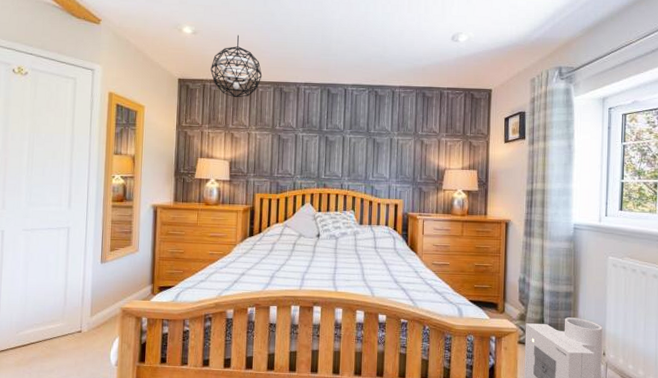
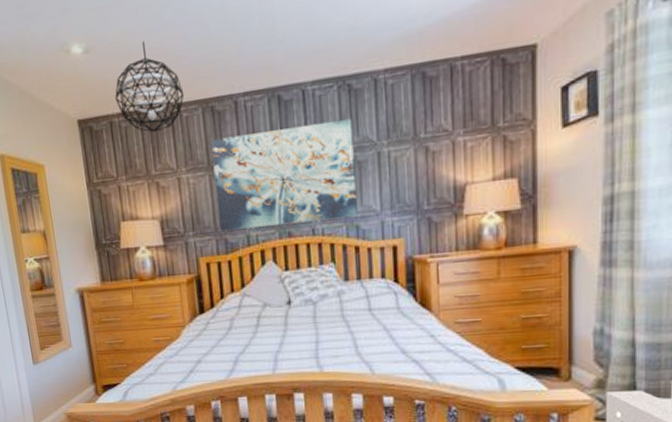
wall art: none [274,110,376,180] -> present [211,118,357,231]

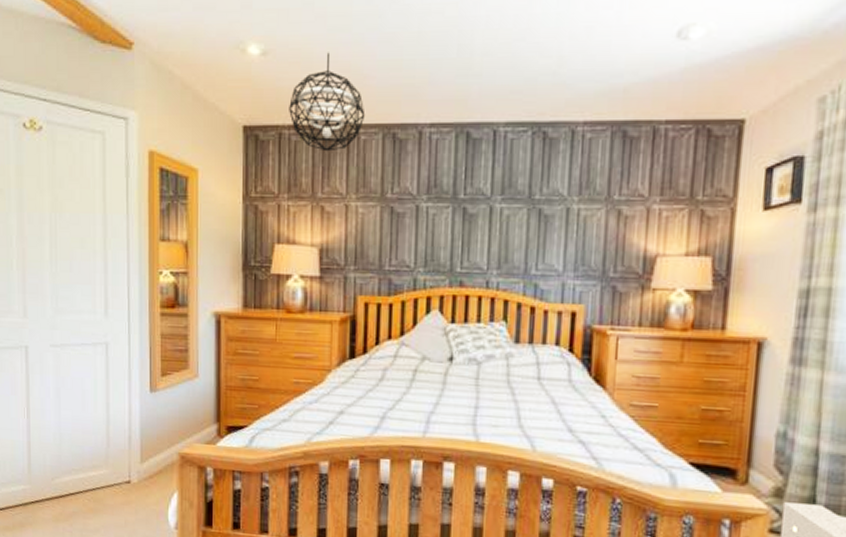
wall art: present [211,118,357,231] -> none [384,167,543,274]

